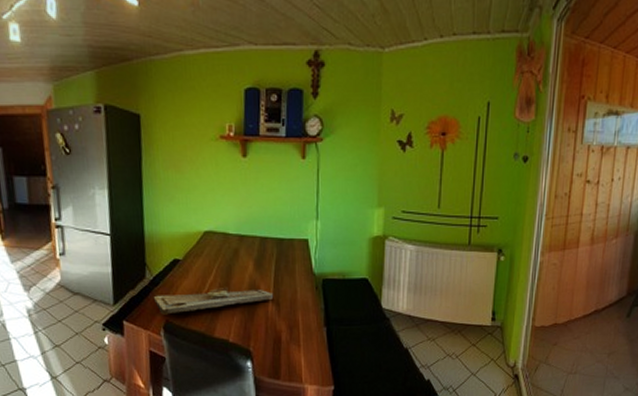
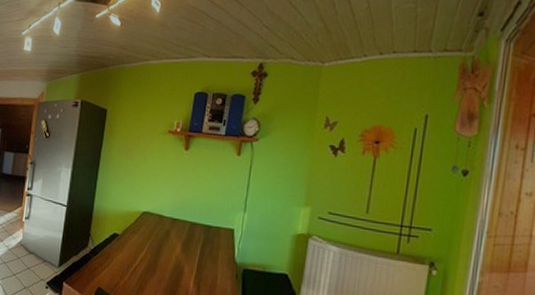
cutting board: present [154,286,274,315] -> none [92,263,196,283]

